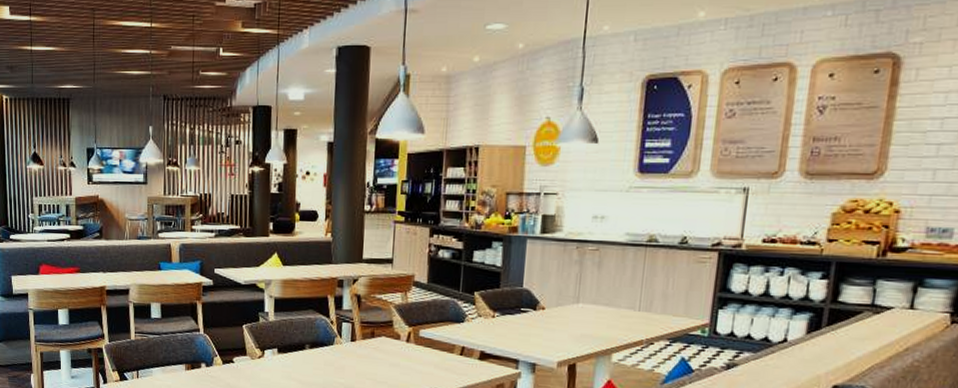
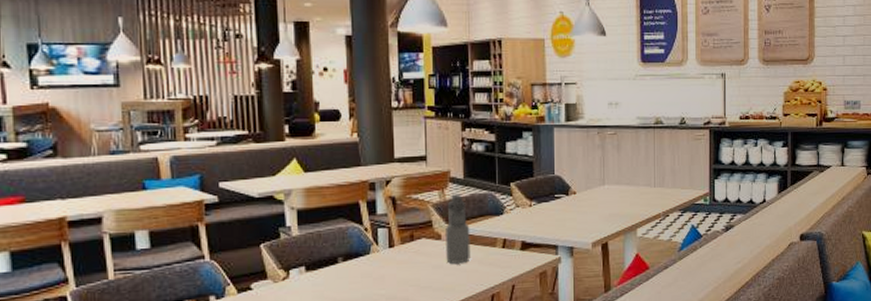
water bottle: none [403,298,429,365] -> present [446,194,471,264]

